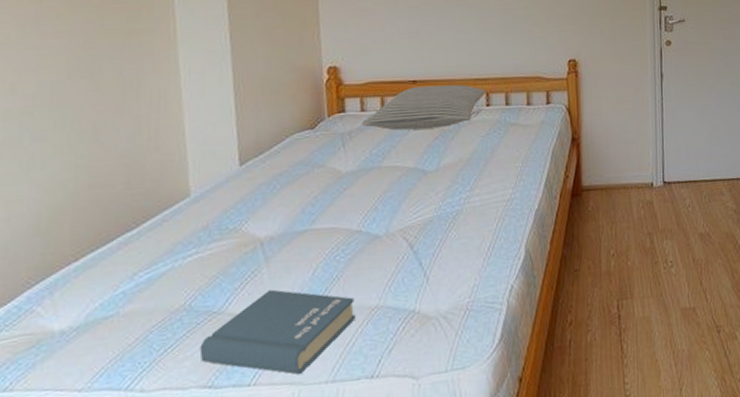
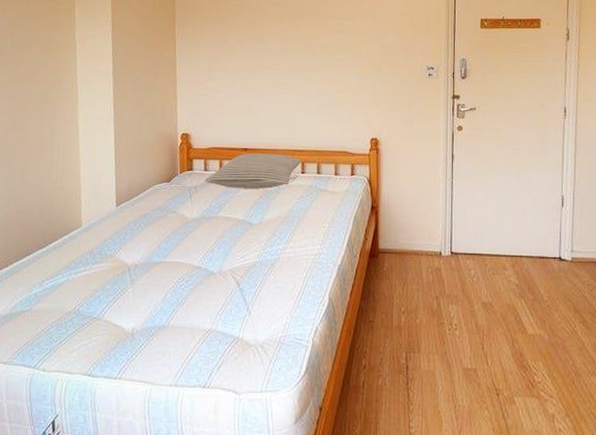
book: present [199,289,356,374] -> none [83,306,194,375]

